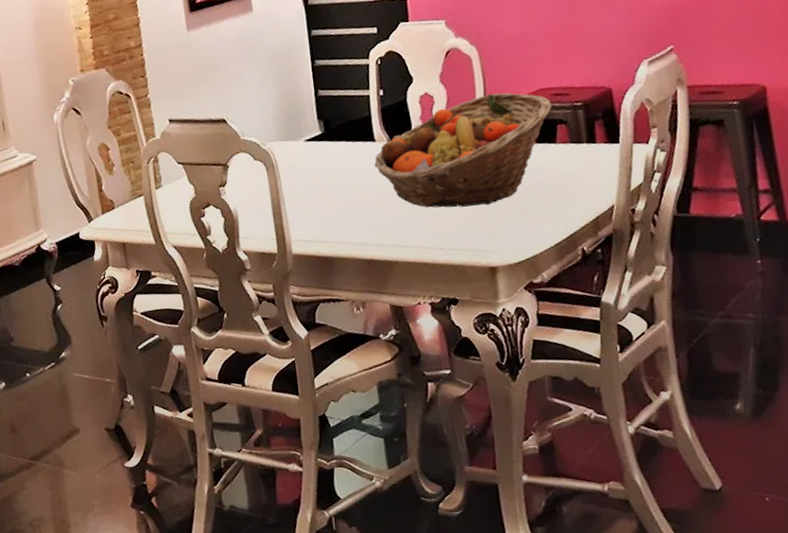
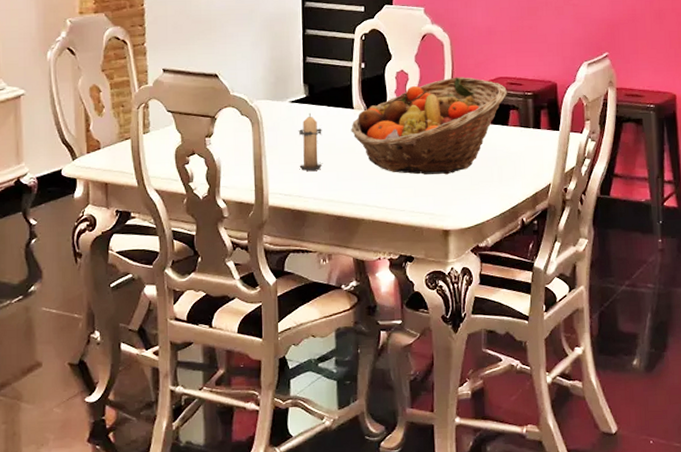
candle: none [316,151,346,214] -> present [298,113,322,171]

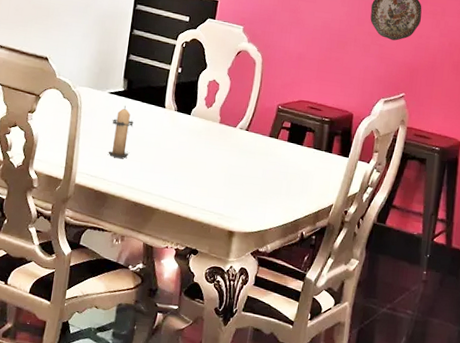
fruit basket: present [351,77,507,175] -> none [159,93,307,181]

